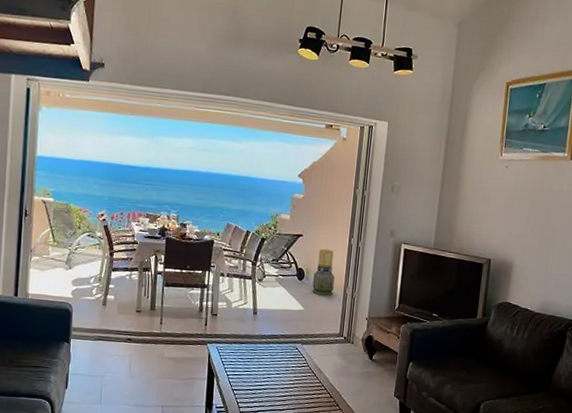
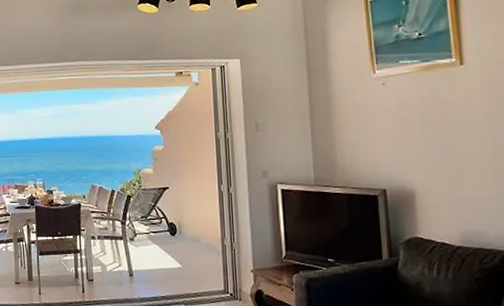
lantern: present [312,248,335,296] -> none [186,199,210,249]

